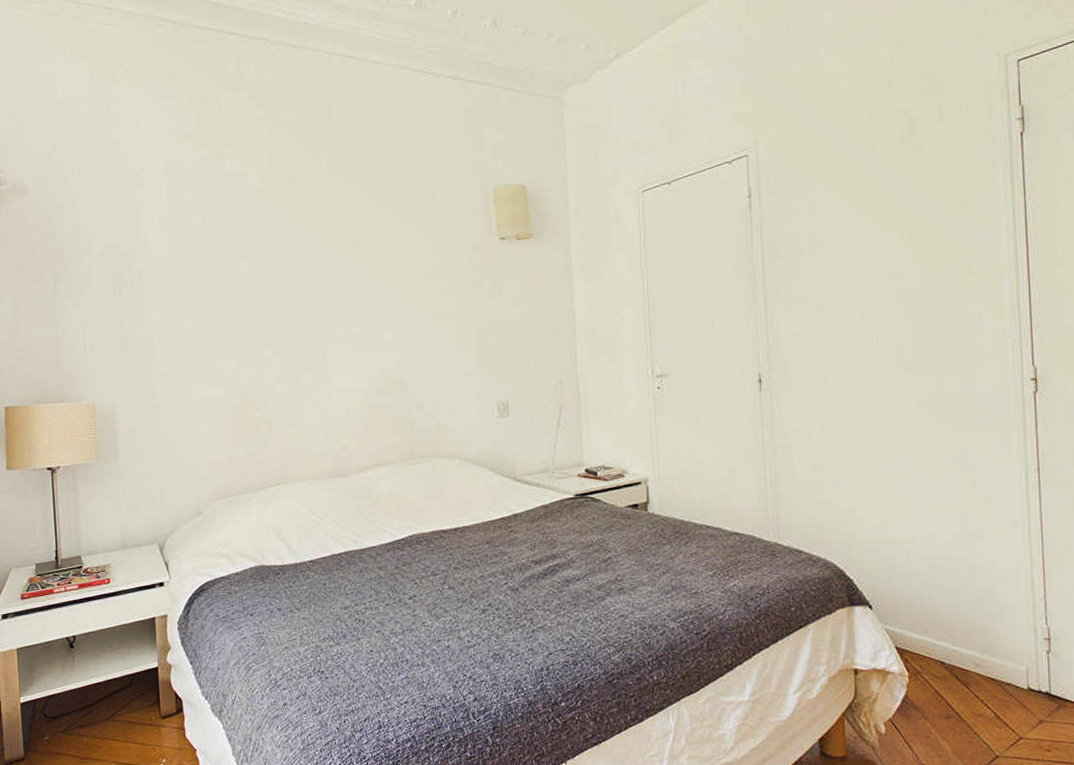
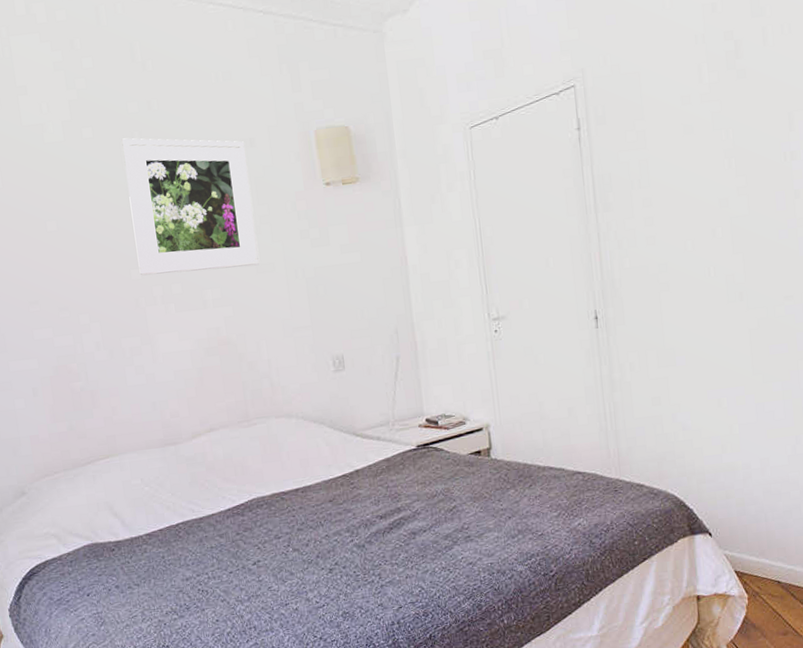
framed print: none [314,188,434,316] -> present [121,138,260,276]

